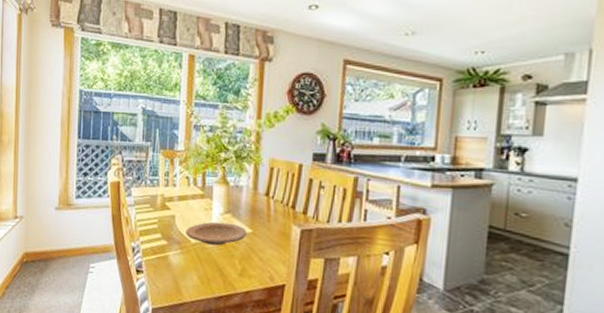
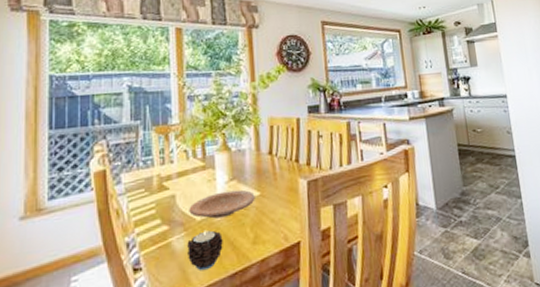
candle: none [181,253,213,288] -> present [187,230,223,271]

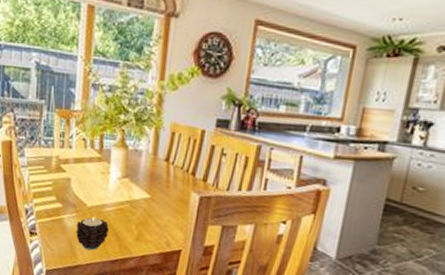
plate: present [189,189,255,219] -> none [81,186,145,210]

